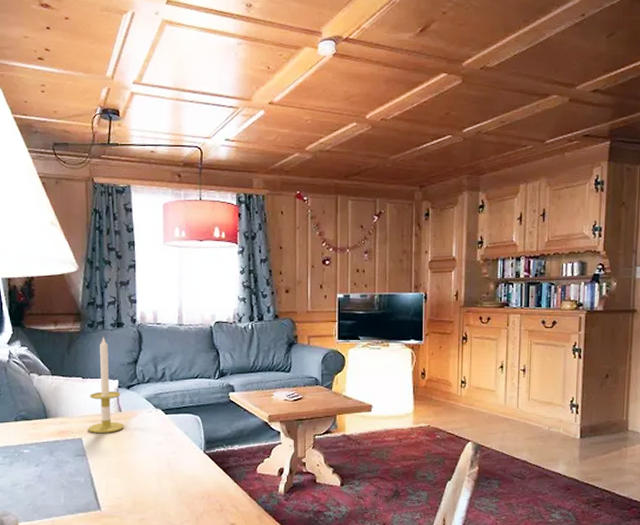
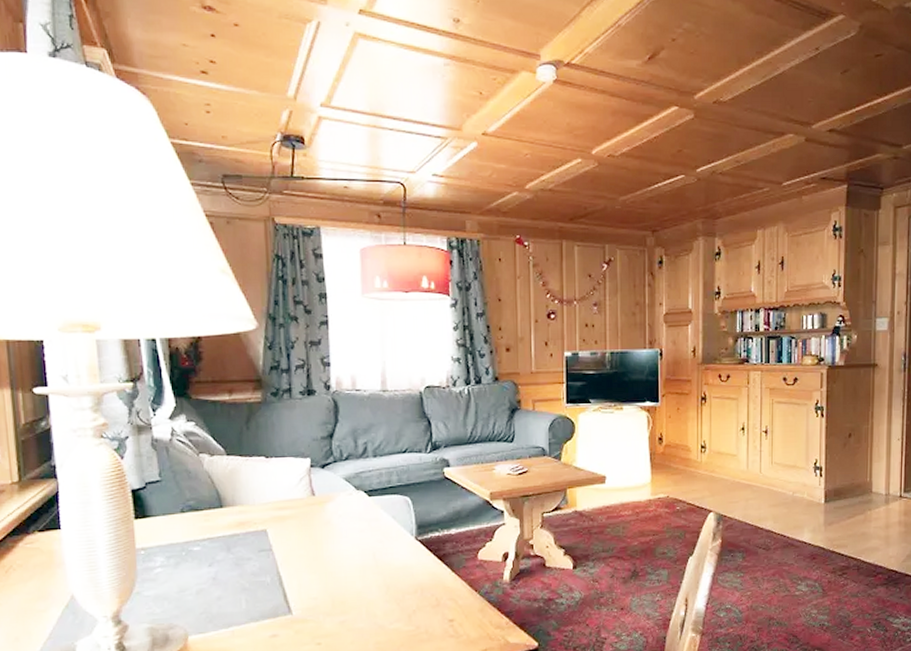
candle: present [89,335,124,433] -> none [275,406,319,522]

